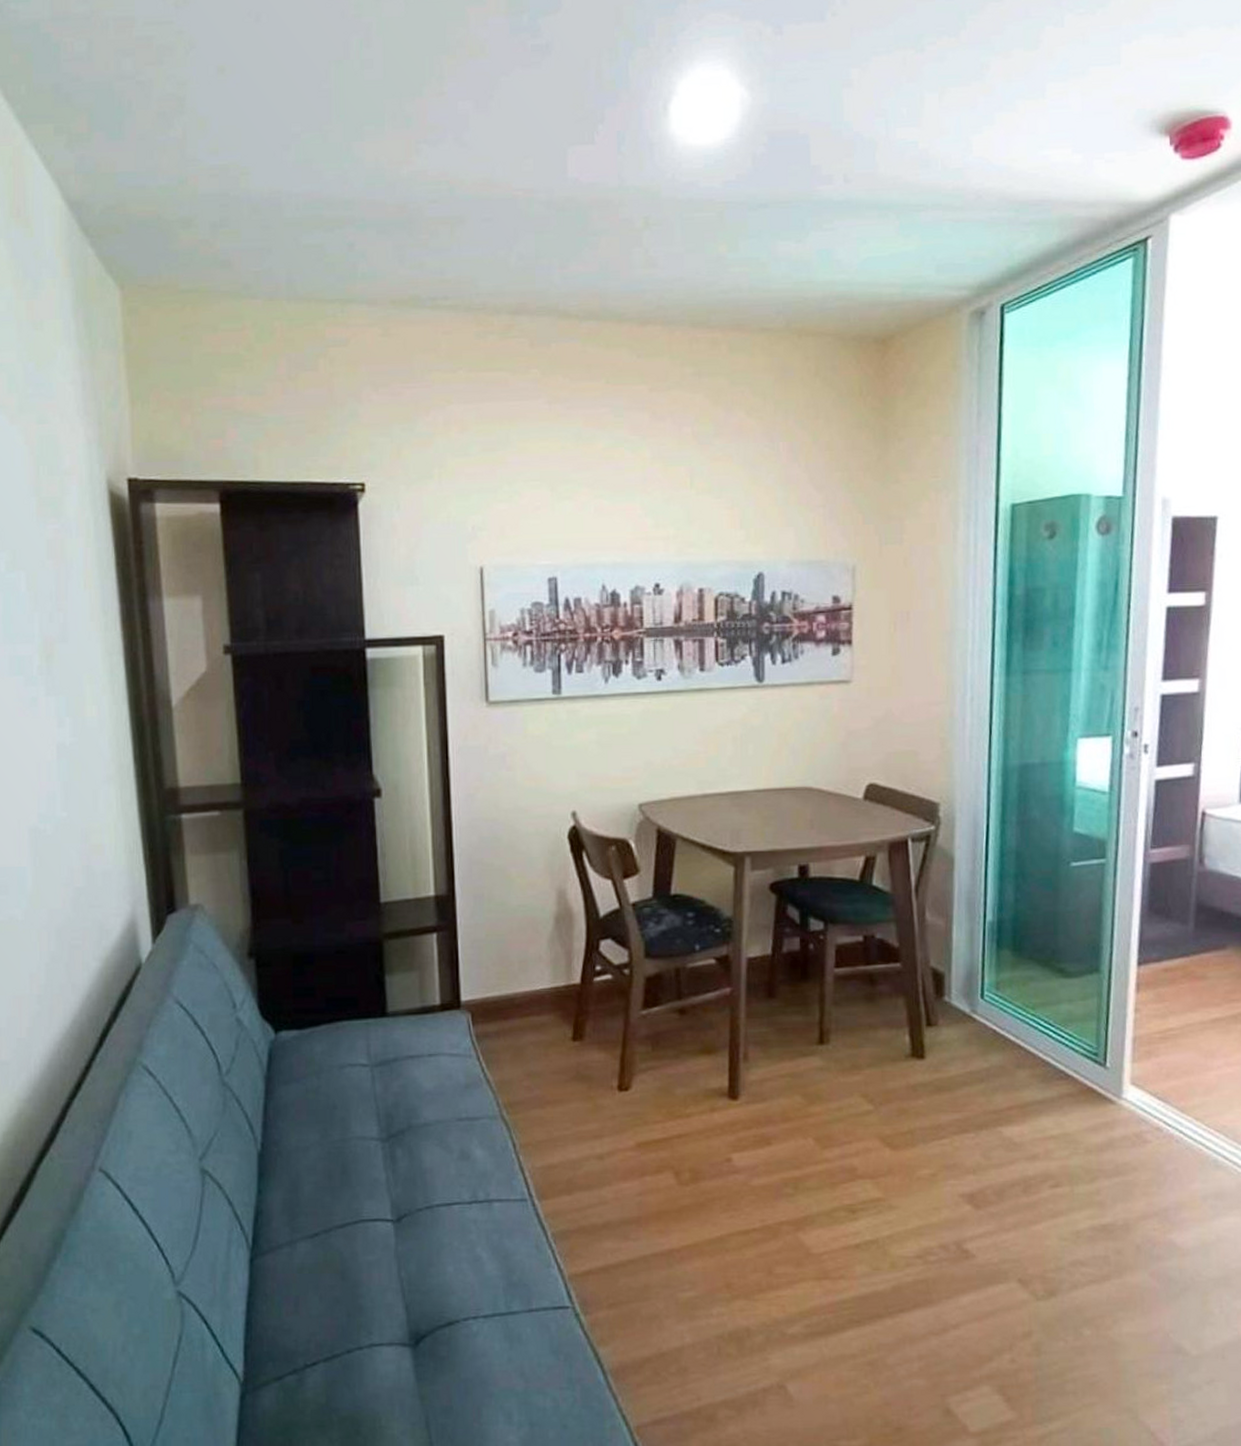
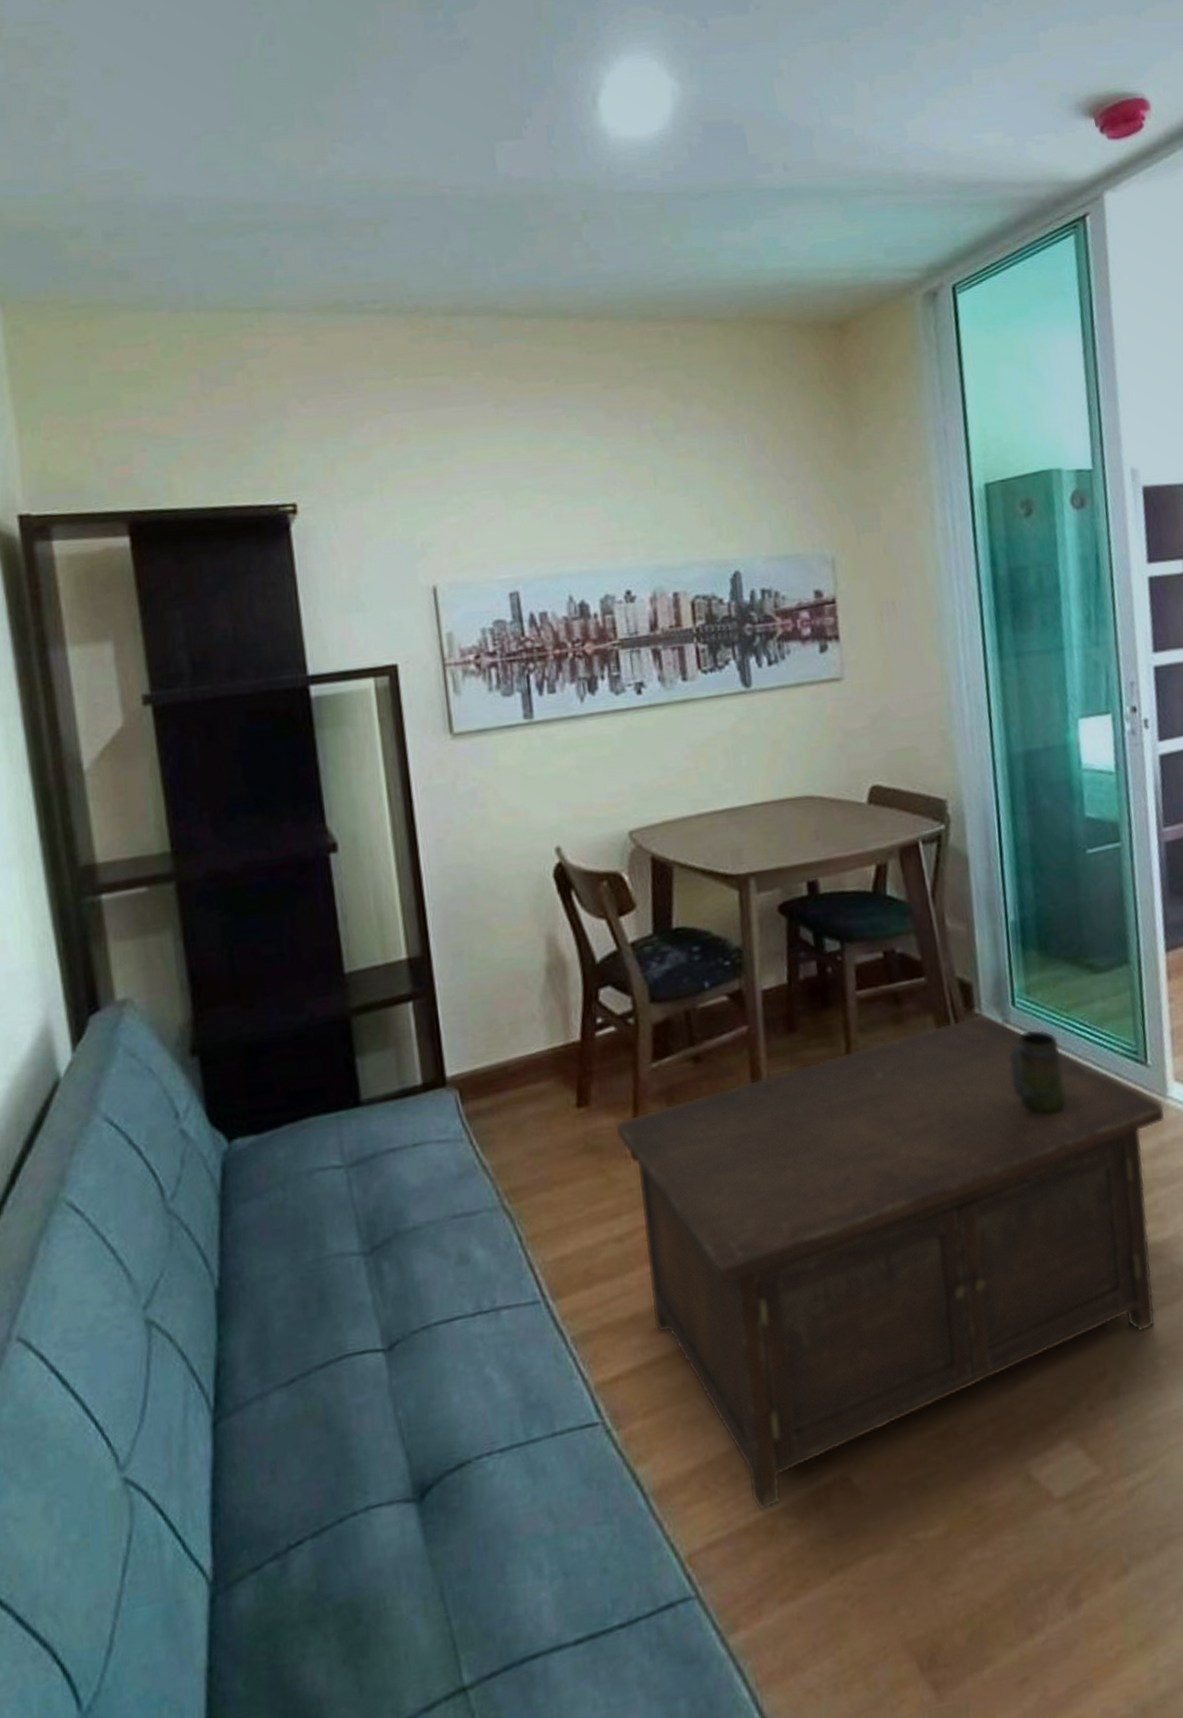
cabinet: none [605,1002,1117,1401] -> present [615,1014,1165,1511]
mug: none [972,1022,1023,1100] -> present [1009,1029,1066,1115]

